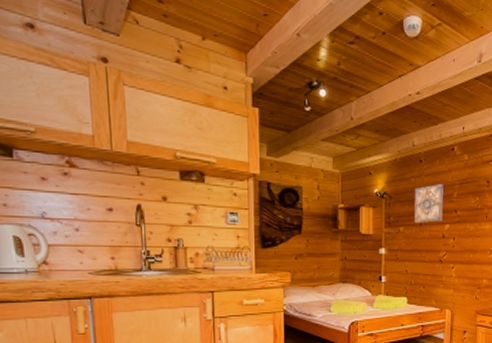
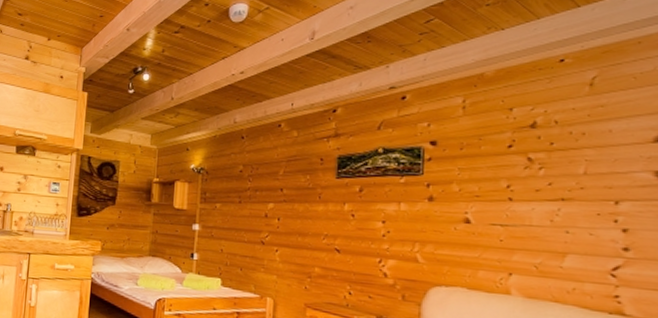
wall art: present [414,184,443,224] -> none [233,161,268,201]

